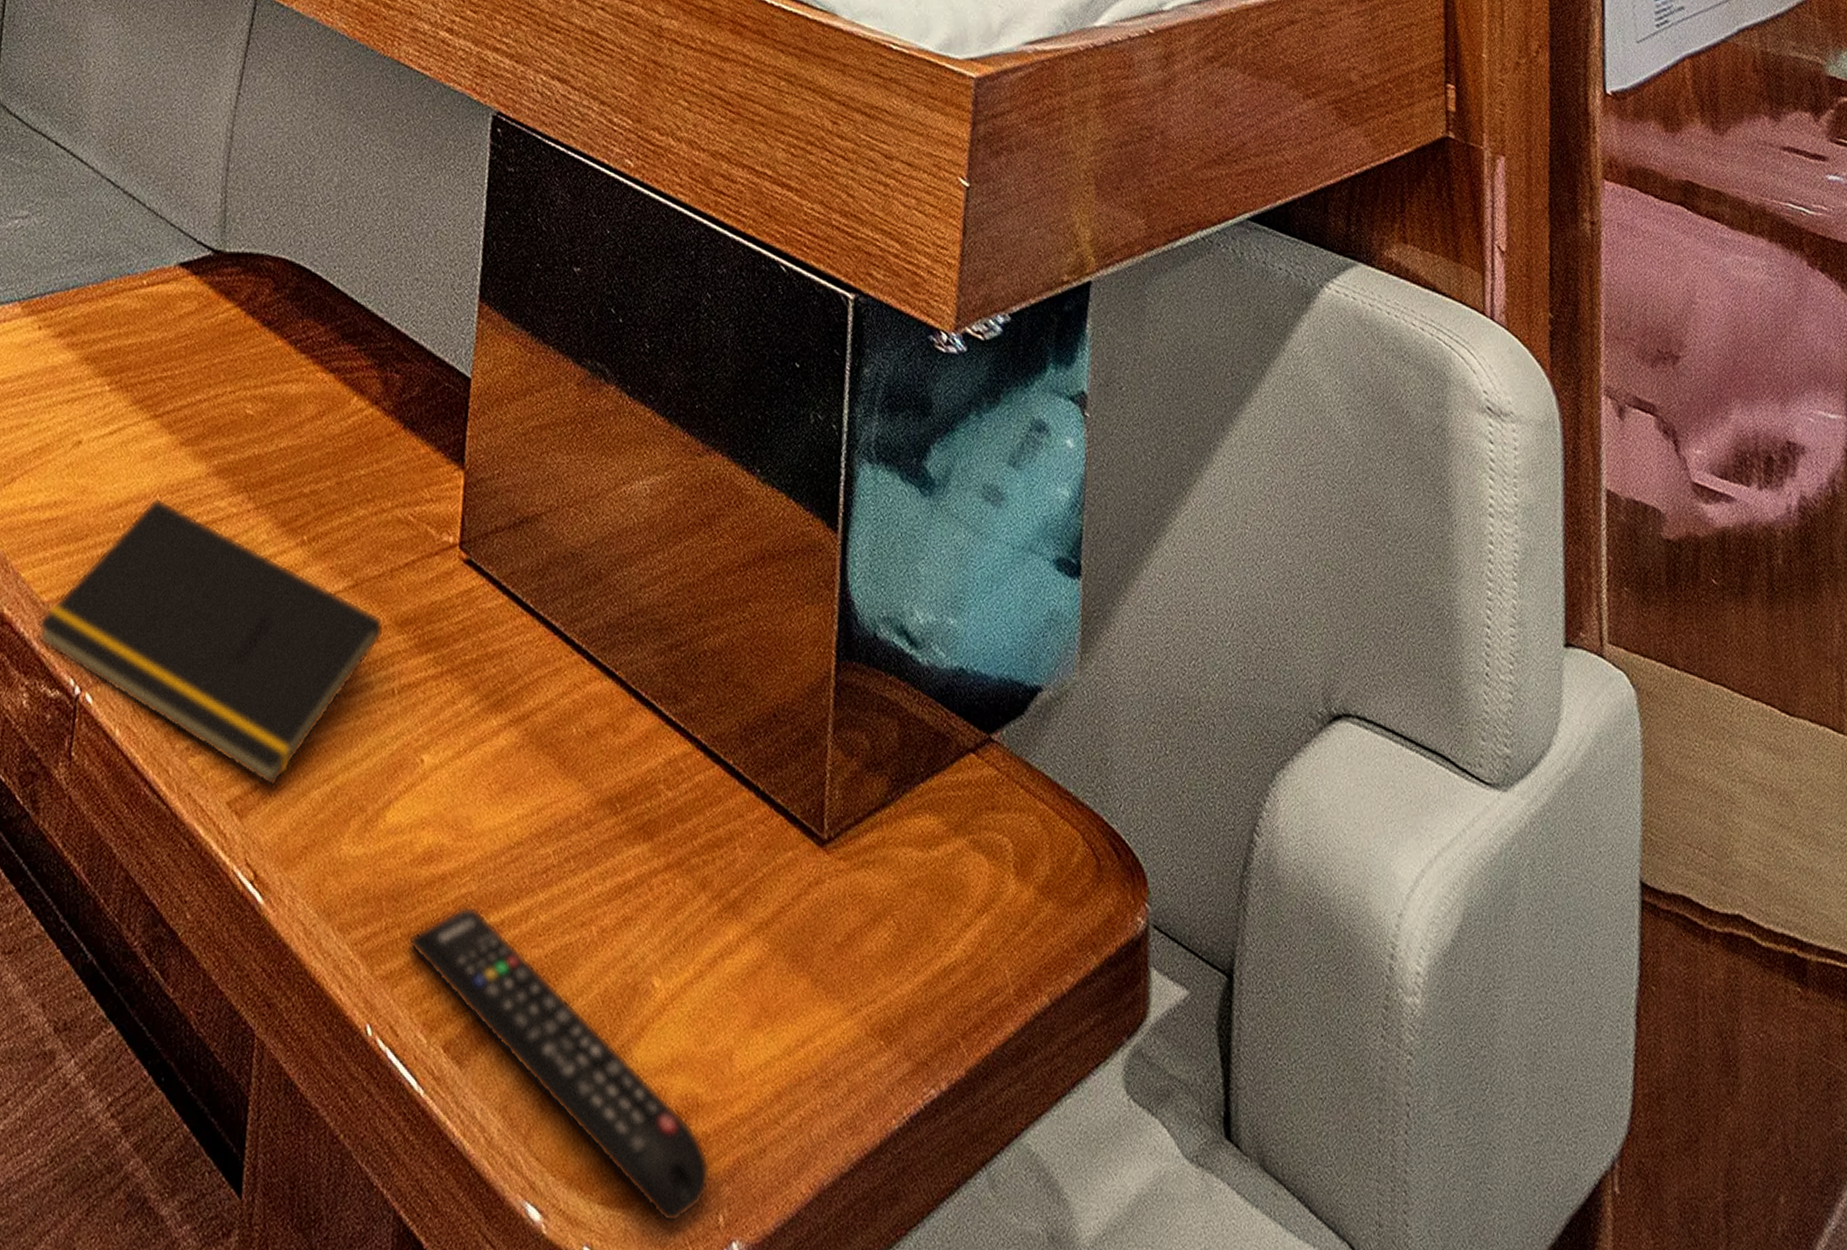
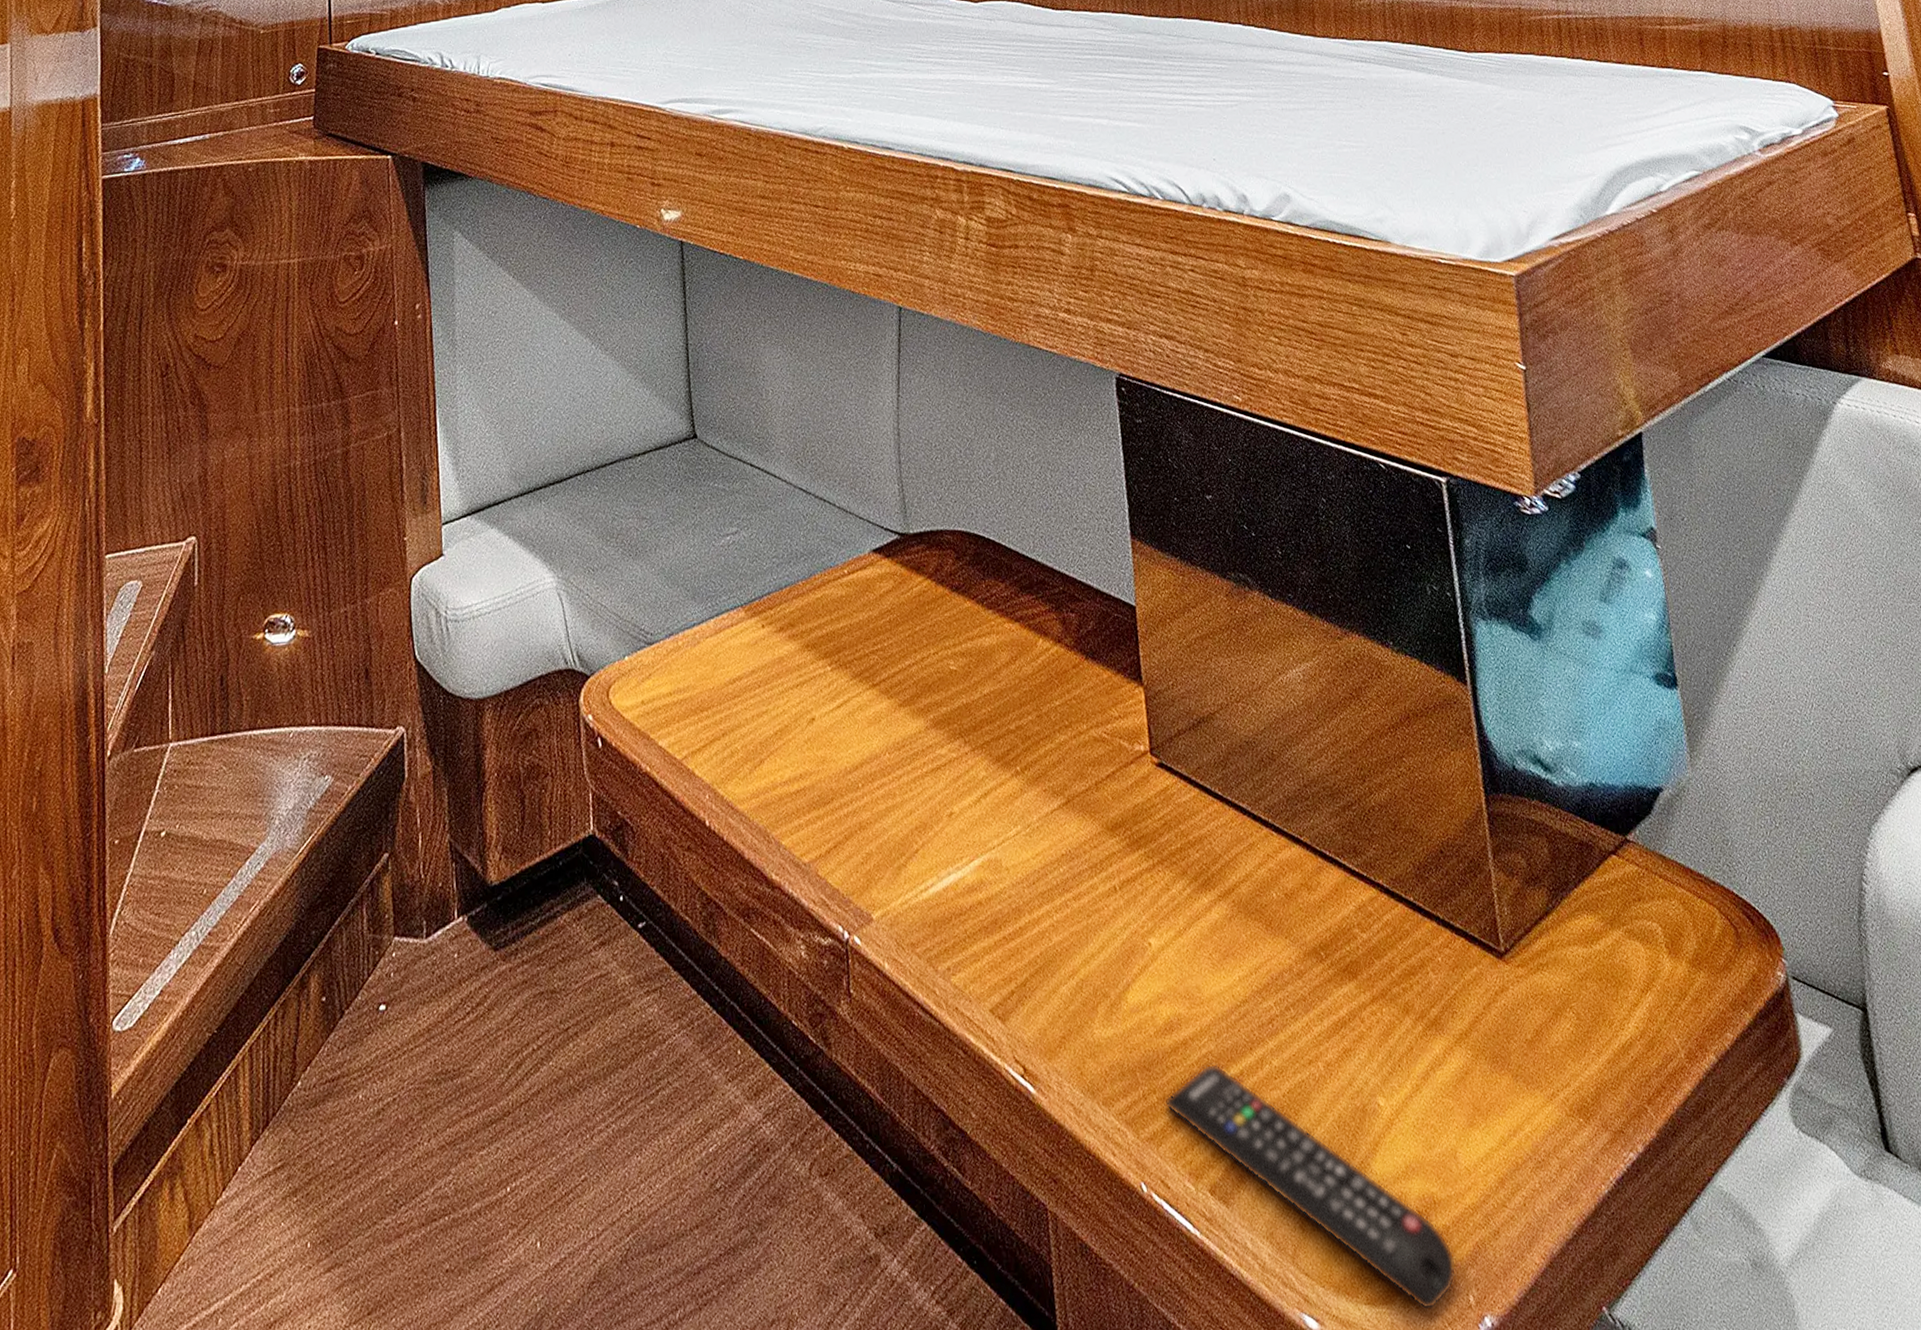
notepad: present [38,497,385,787] -> none [803,755,1099,990]

